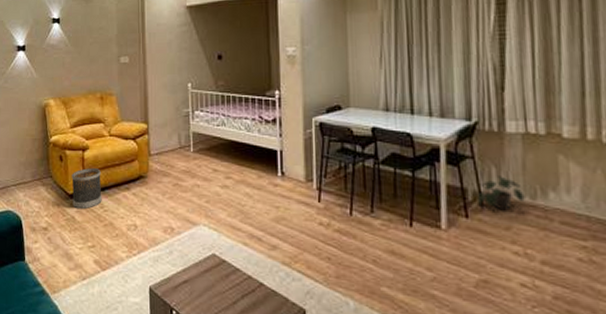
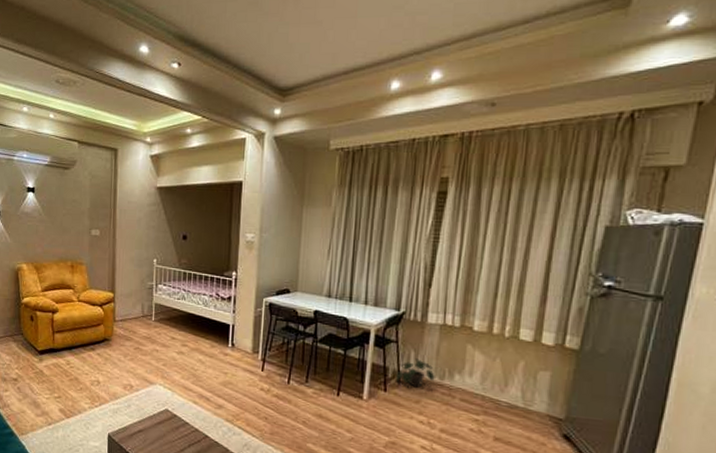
wastebasket: present [71,168,102,210] -> none [41,328,69,365]

